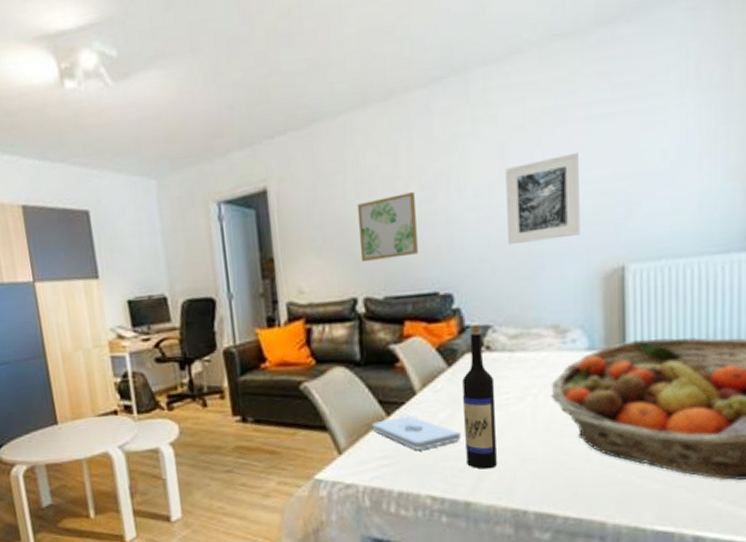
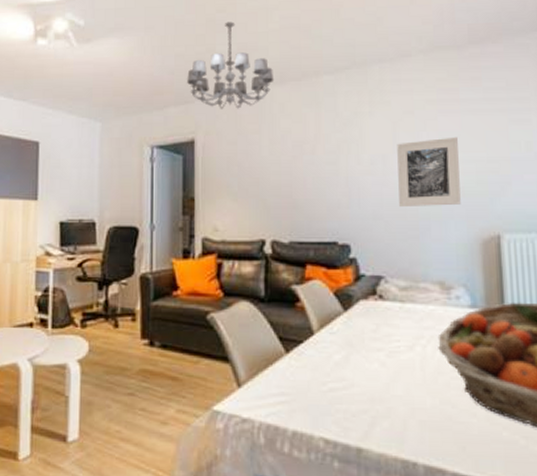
chandelier: none [249,30,355,148] -> present [187,21,274,109]
wall art: present [357,192,418,261] -> none [270,155,321,208]
notepad: present [372,415,461,450] -> none [271,354,354,390]
wine bottle: present [462,324,497,470] -> none [356,274,388,415]

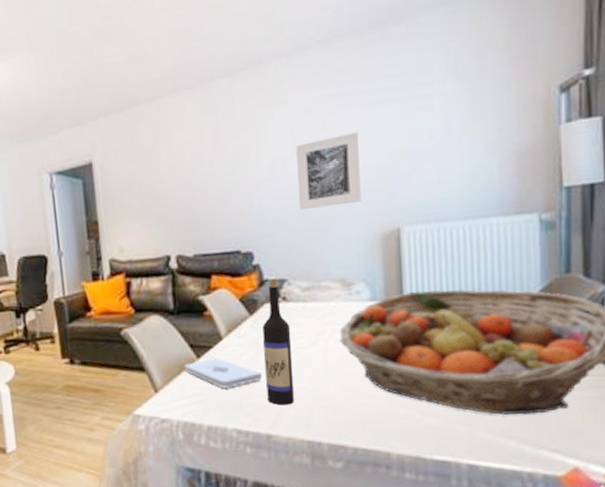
chandelier: present [187,21,274,109] -> none [77,29,168,128]
notepad: none [271,354,354,390] -> present [184,357,262,388]
wine bottle: none [356,274,388,415] -> present [262,278,294,406]

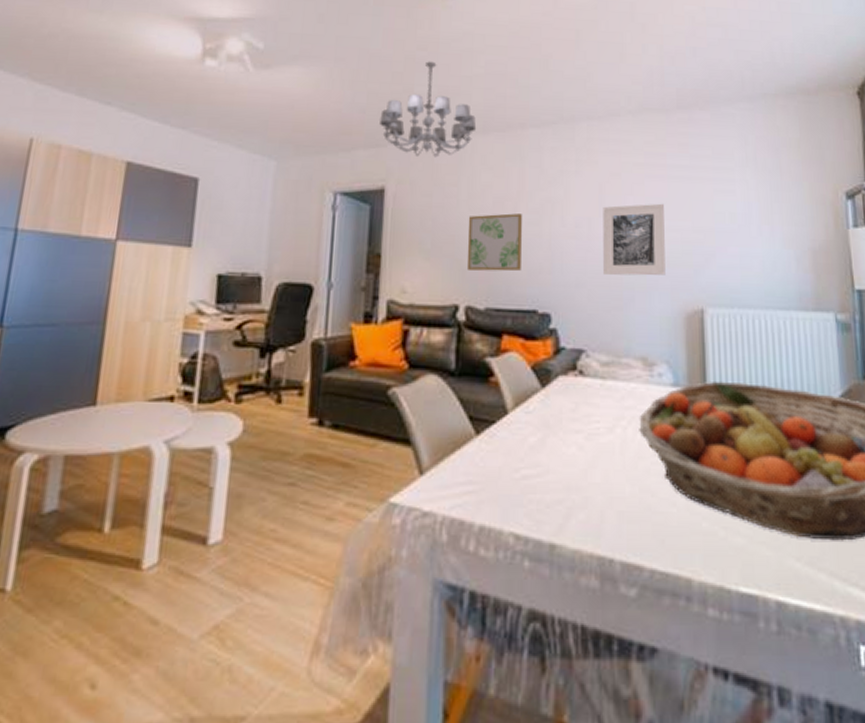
chandelier: none [77,29,168,128] -> present [380,61,477,158]
wall art: none [169,165,222,224] -> present [466,213,522,272]
notepad: present [184,357,262,388] -> none [459,436,550,477]
wine bottle: present [262,278,294,406] -> none [553,347,586,506]

